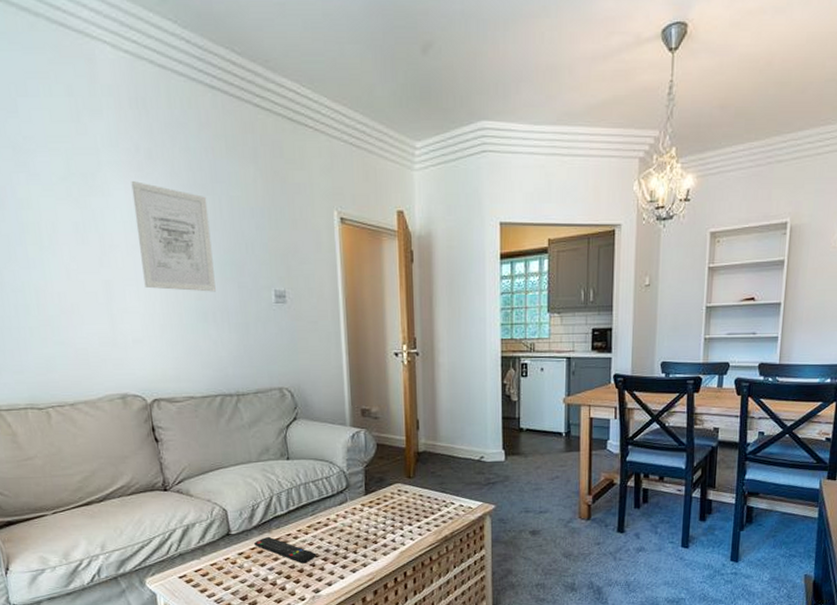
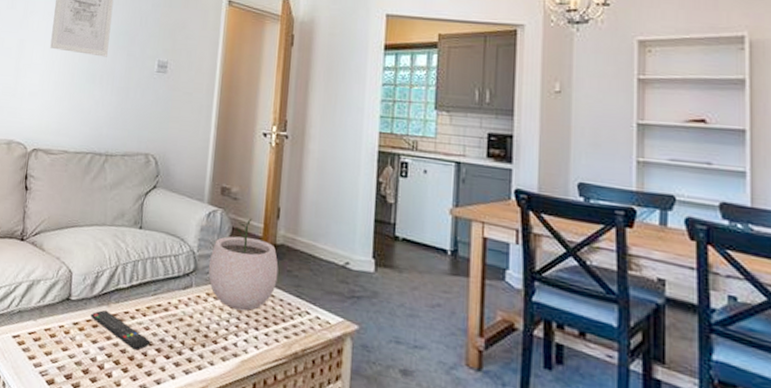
plant pot: none [359,433,424,513] -> present [208,218,279,311]

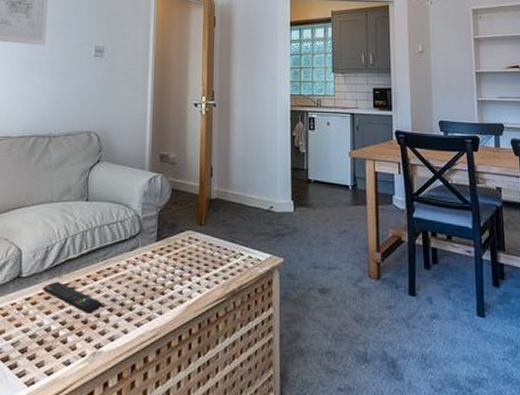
plant pot: present [208,218,279,311] -> none [152,179,214,261]

